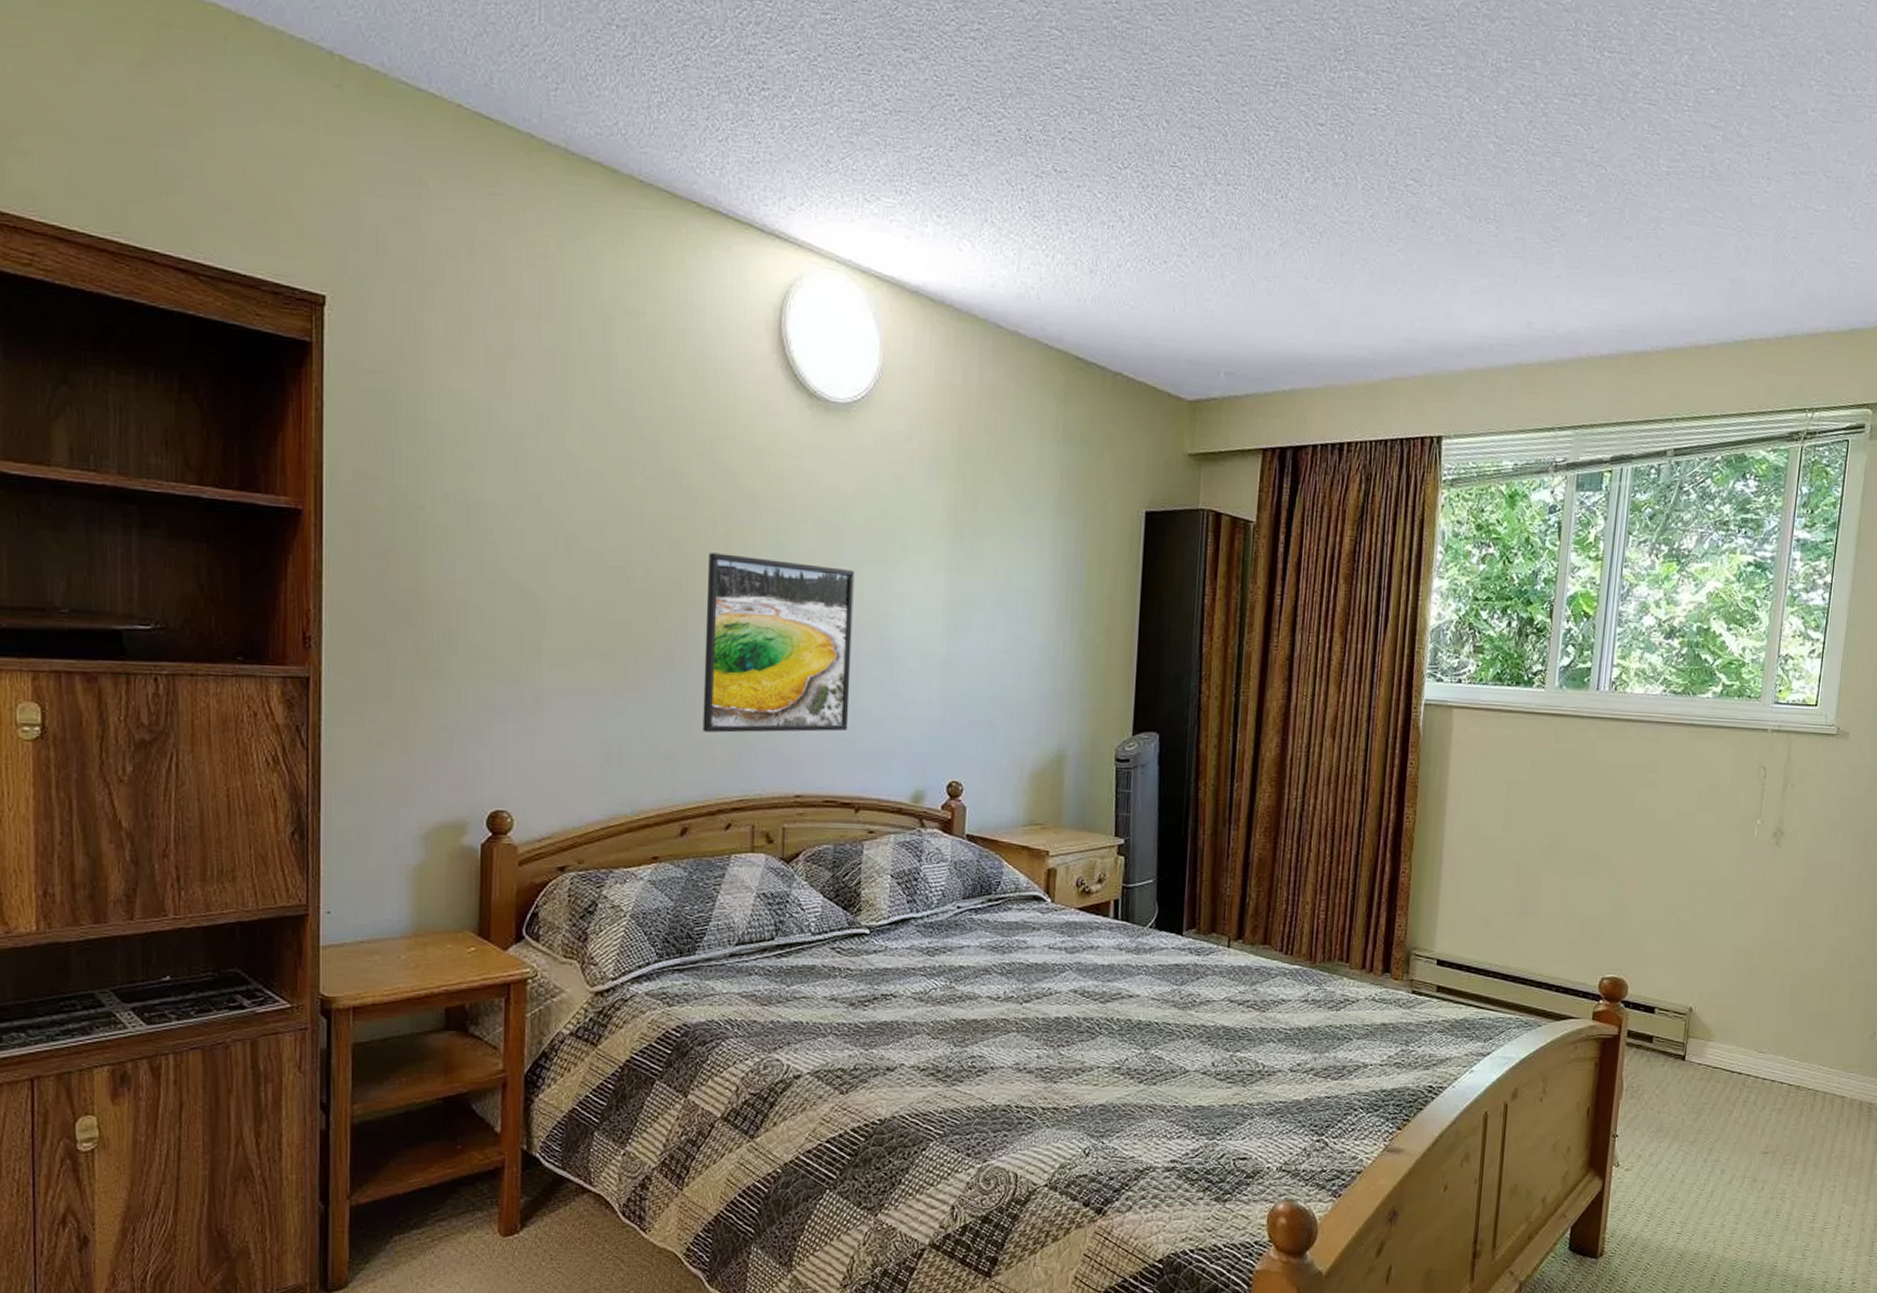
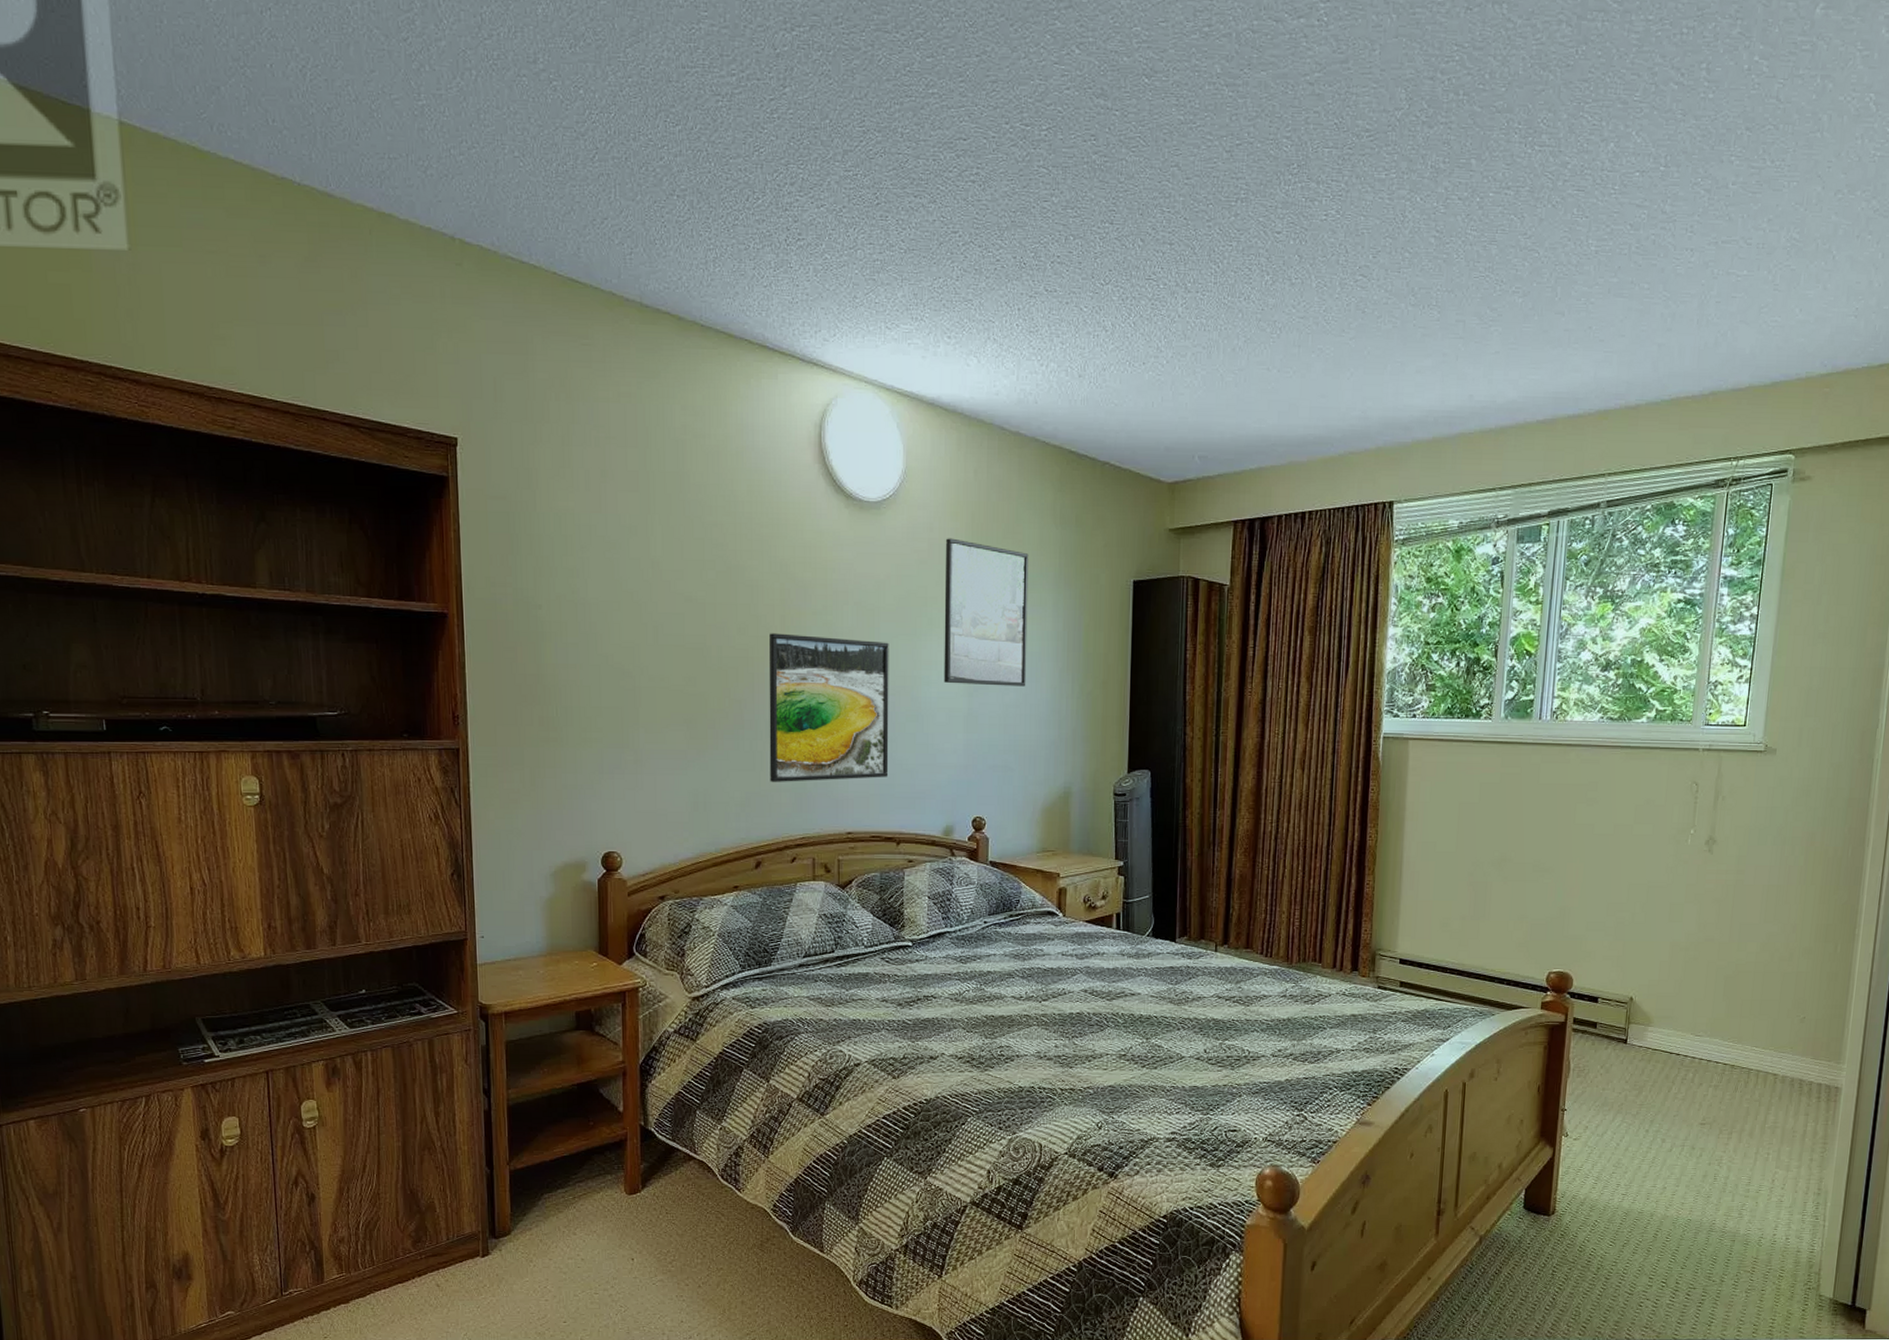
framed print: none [918,450,1025,629] -> present [944,538,1029,687]

